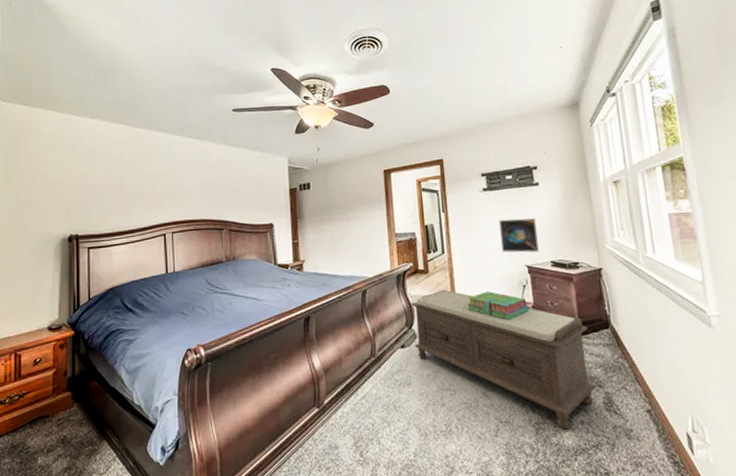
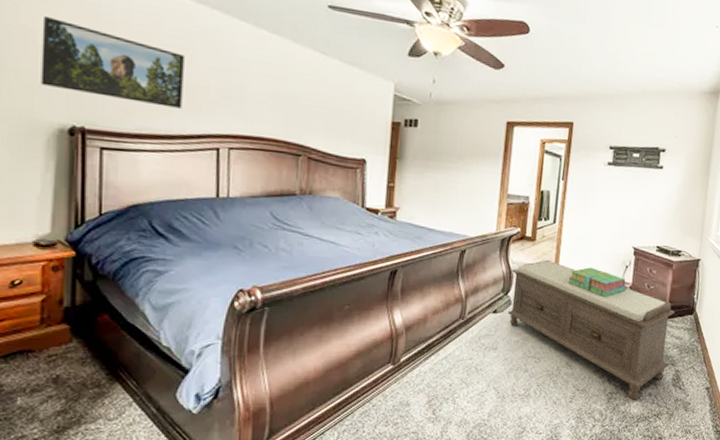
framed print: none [51,160,139,210] -> present [41,15,184,109]
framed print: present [498,218,539,253] -> none [613,197,652,235]

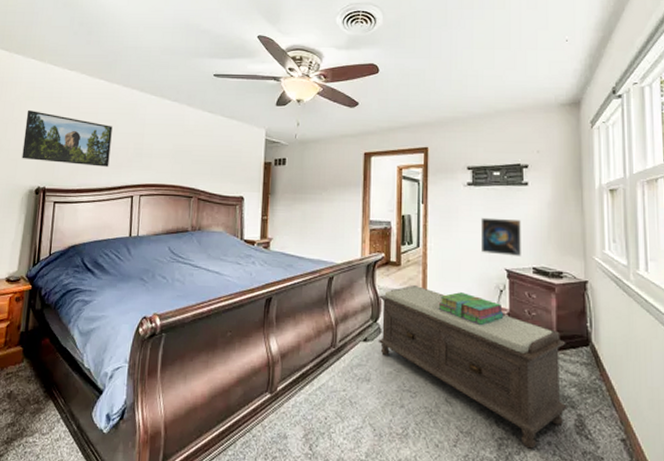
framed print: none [613,197,652,235] -> present [480,217,521,256]

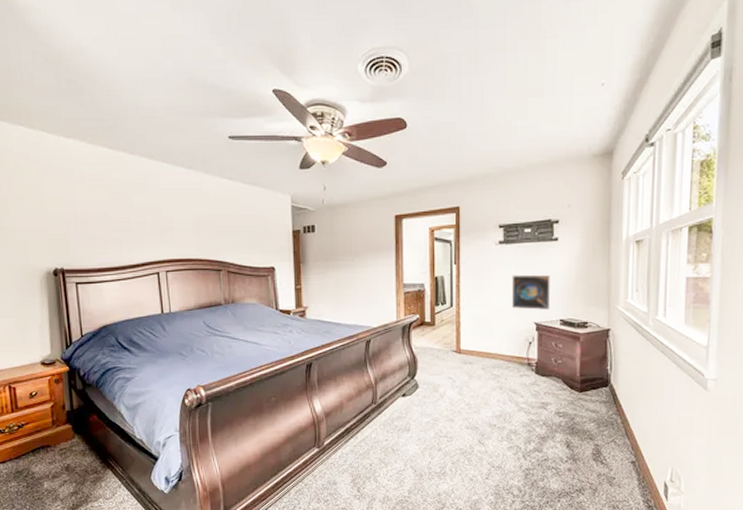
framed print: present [21,109,113,167] -> none [26,184,128,244]
bench: present [378,285,567,449] -> none [415,343,588,476]
stack of books: present [438,292,504,326] -> none [471,347,532,376]

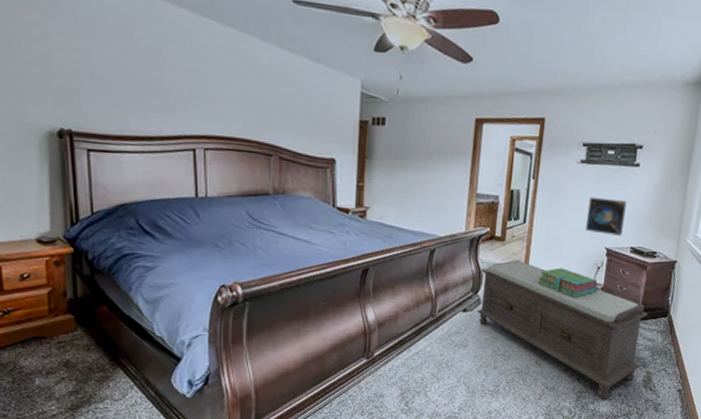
bench: none [415,343,588,476] -> present [477,260,648,399]
stack of books: none [471,347,532,376] -> present [537,268,598,299]

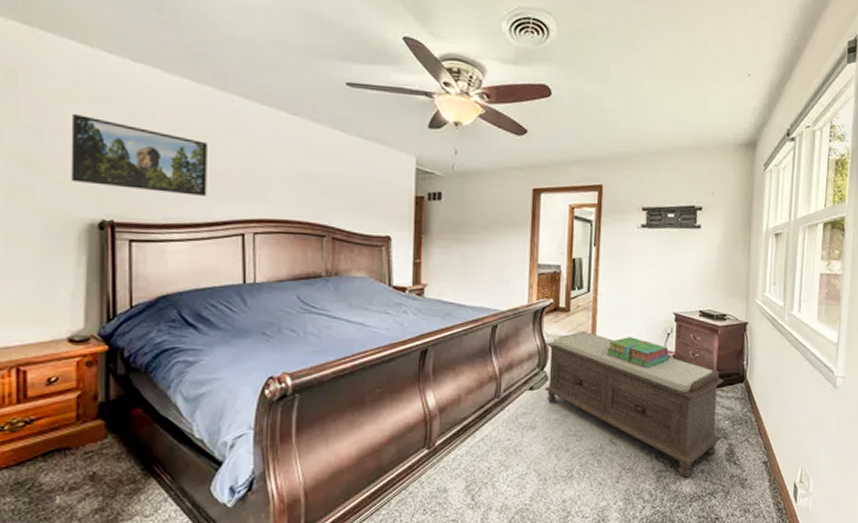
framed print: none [24,20,158,110] -> present [71,113,207,196]
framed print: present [585,196,627,236] -> none [651,261,691,300]

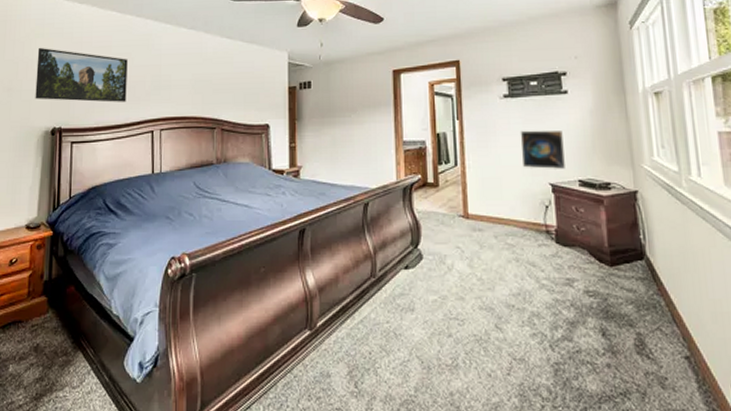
bench: present [544,332,724,478] -> none [418,207,625,373]
stack of books: present [606,337,670,369] -> none [481,211,552,245]
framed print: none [651,261,691,300] -> present [520,130,565,169]

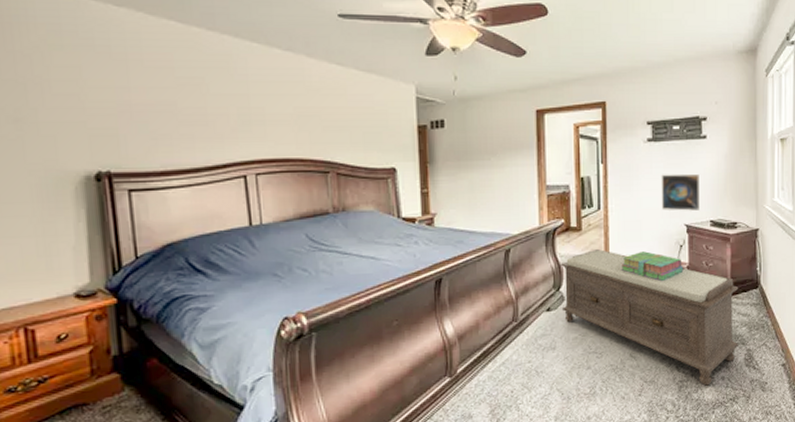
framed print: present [35,47,128,102] -> none [56,63,204,140]
bench: none [418,207,625,373] -> present [560,249,739,386]
stack of books: none [481,211,552,245] -> present [621,251,684,282]

